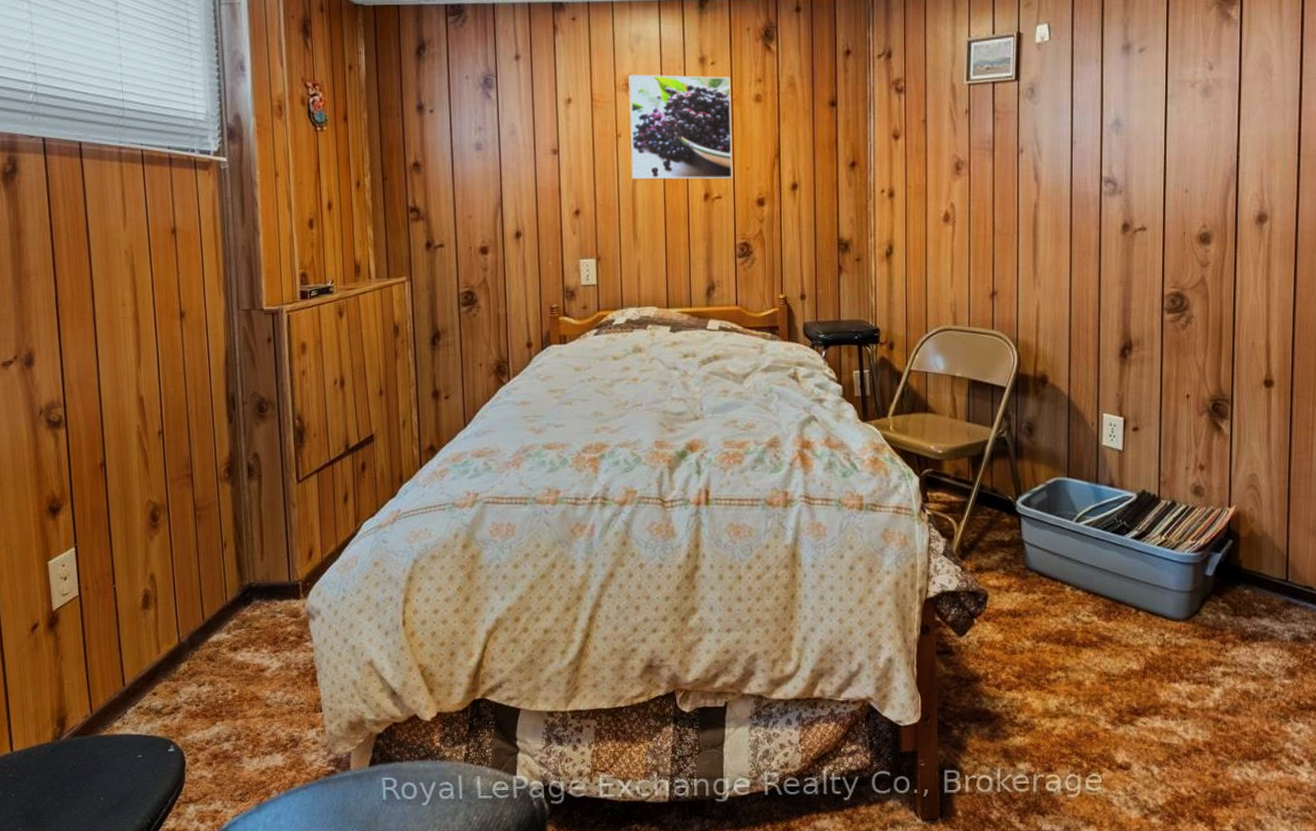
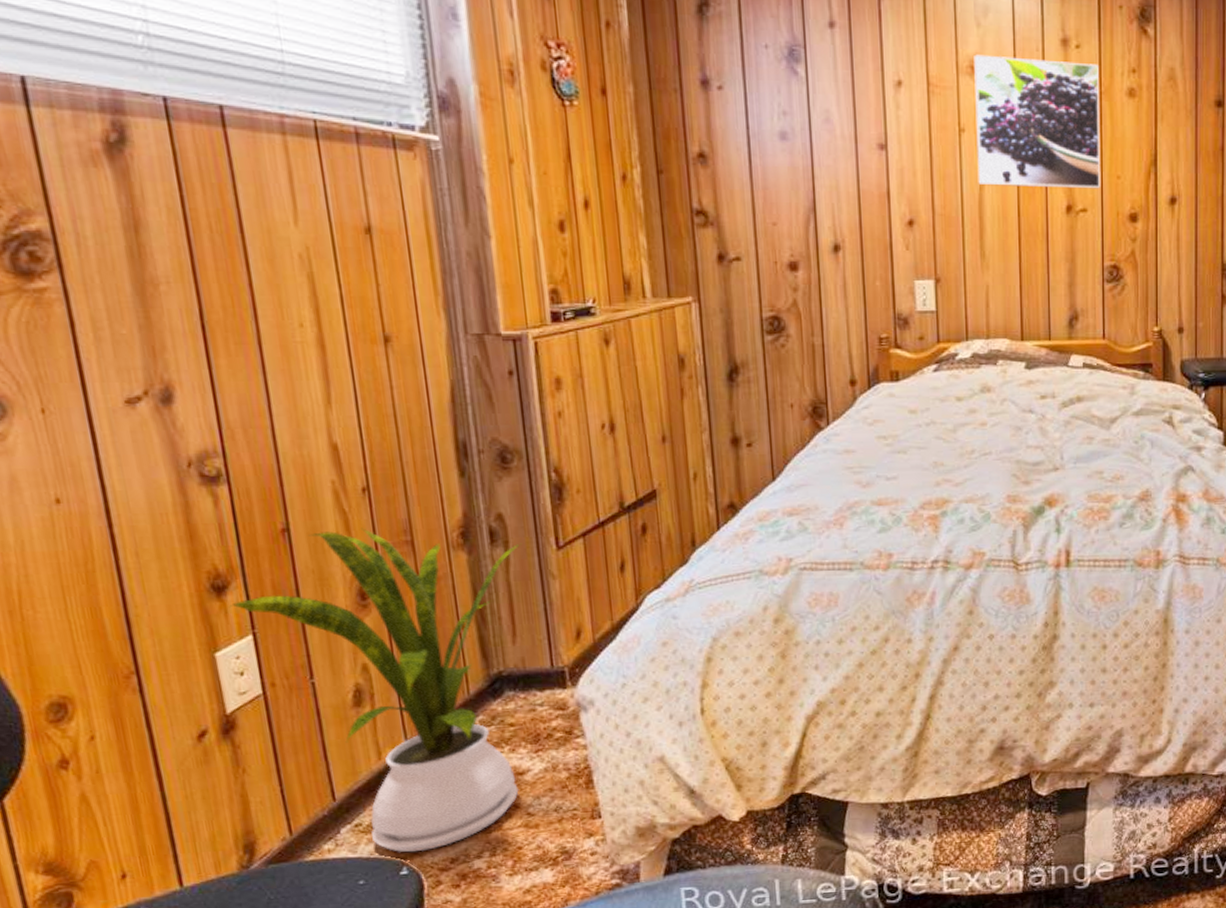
house plant: none [60,463,271,733] -> present [228,528,521,853]

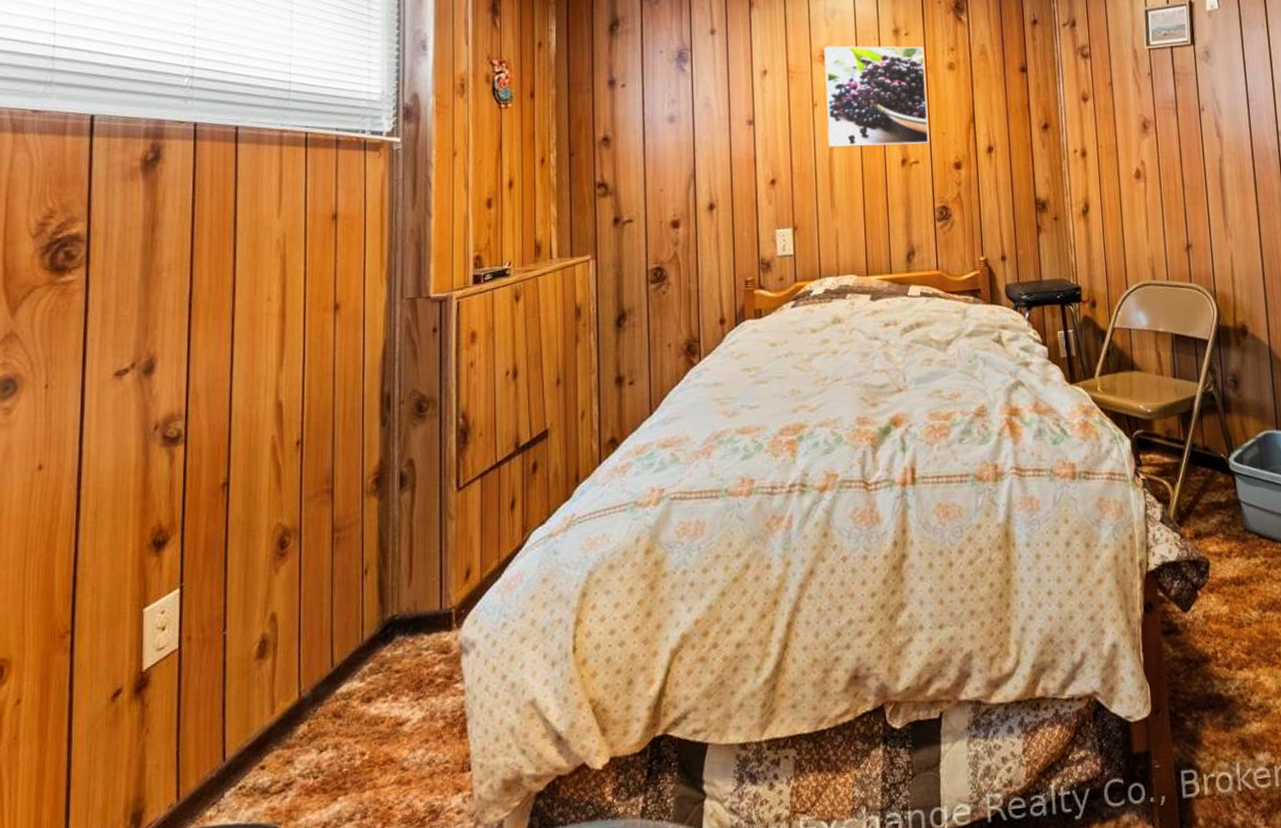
house plant: present [228,528,521,853] -> none [164,479,426,817]

